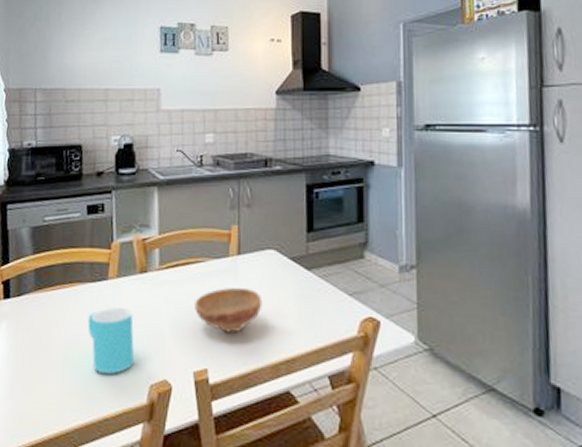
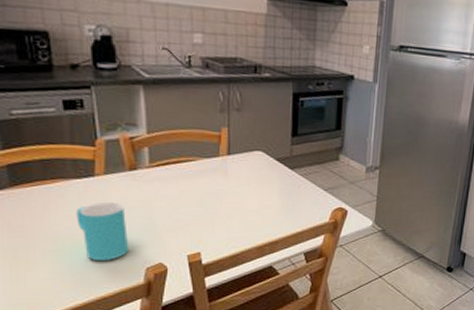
bowl: present [194,287,263,333] -> none [187,183,251,222]

